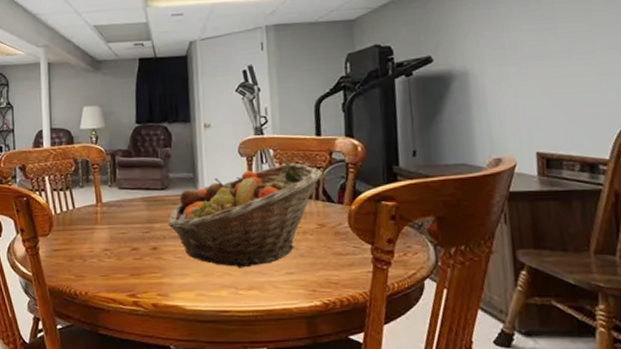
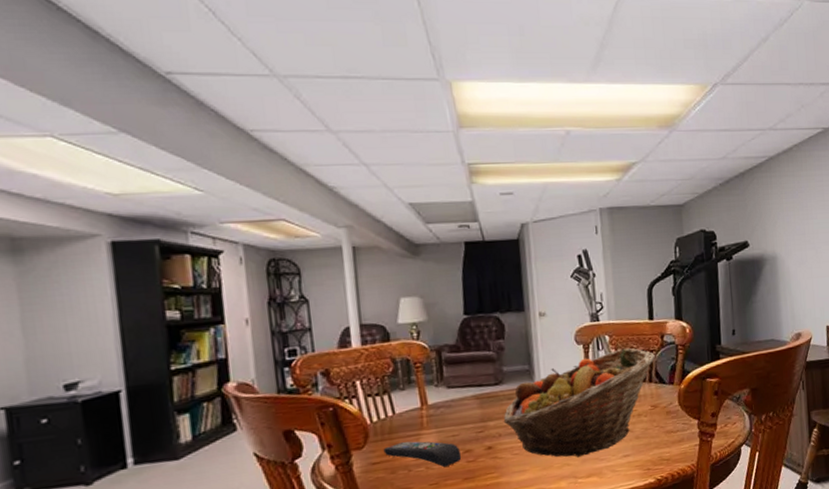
remote control: none [64,233,130,261] -> present [383,441,462,467]

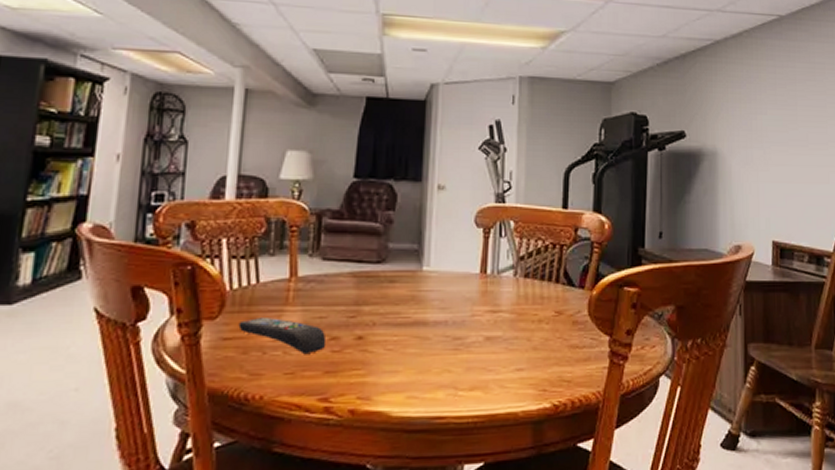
fruit basket: present [503,348,656,457] -> none [380,238,567,363]

